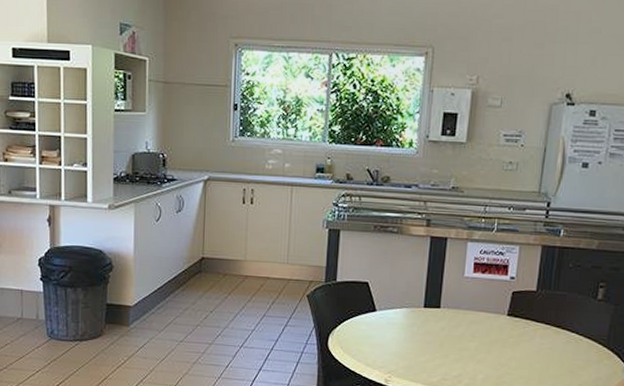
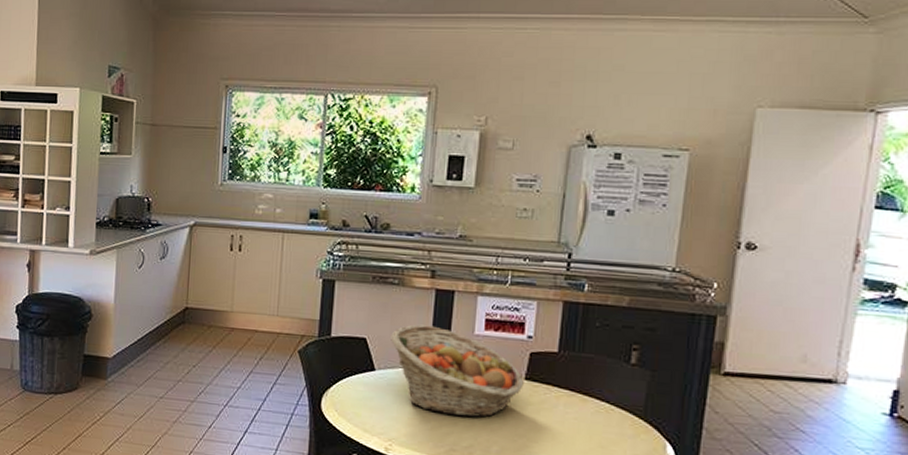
fruit basket: none [390,269,507,350] -> present [391,325,524,418]

